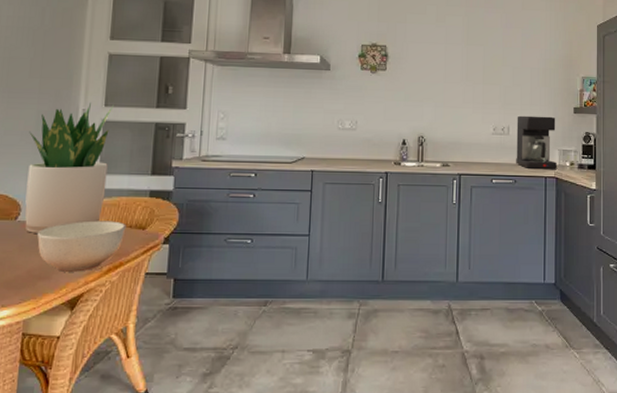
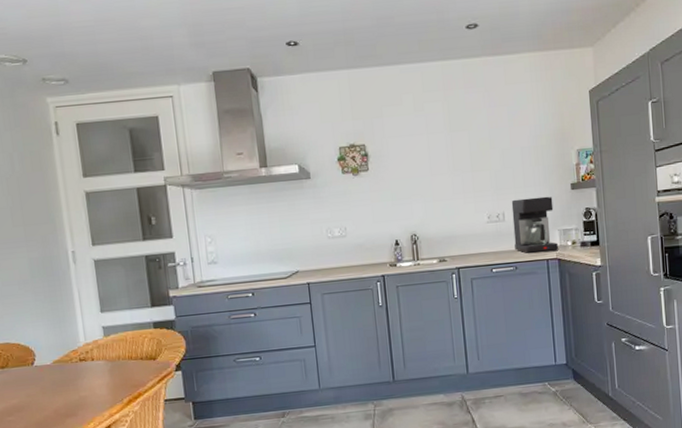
planter: present [25,103,114,233] -> none [25,243,112,376]
bowl: present [37,220,126,272] -> none [55,355,138,408]

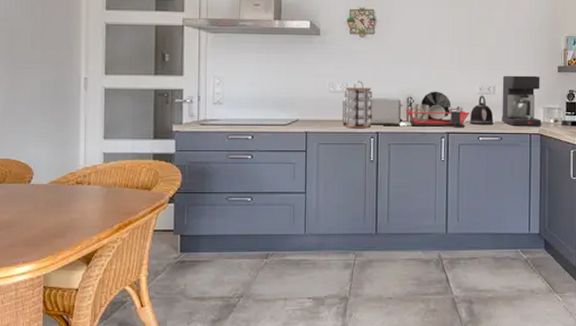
toaster: none [342,236,409,272] -> present [341,97,404,126]
spice rack: none [343,222,377,275] -> present [344,80,373,130]
dish rack: none [410,224,480,266] -> present [405,91,470,127]
kettle: none [480,223,507,257] -> present [469,95,494,126]

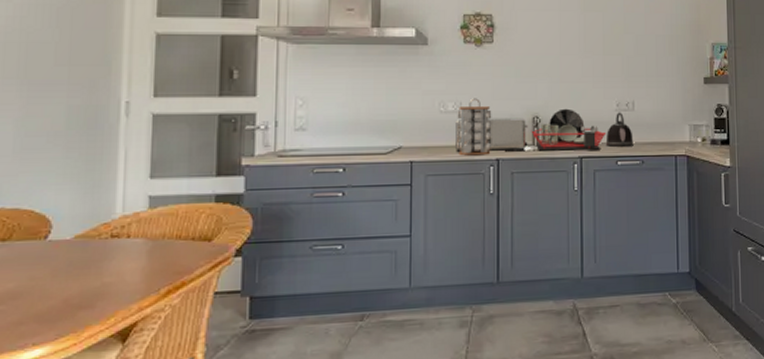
coffee maker: present [502,75,541,126] -> none [642,88,687,147]

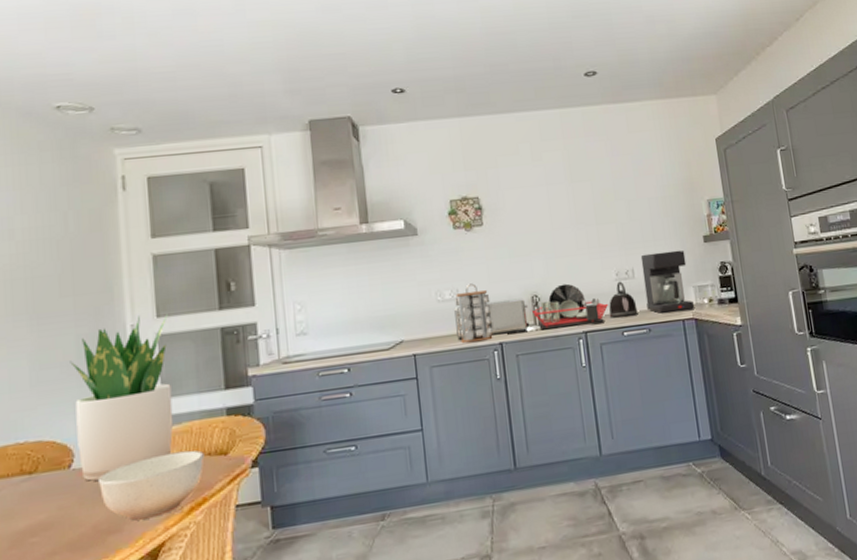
planter: none [57,93,165,254] -> present [70,314,174,481]
bowl: none [73,233,188,298] -> present [97,450,205,521]
coffee maker: none [642,88,687,147] -> present [640,250,694,313]

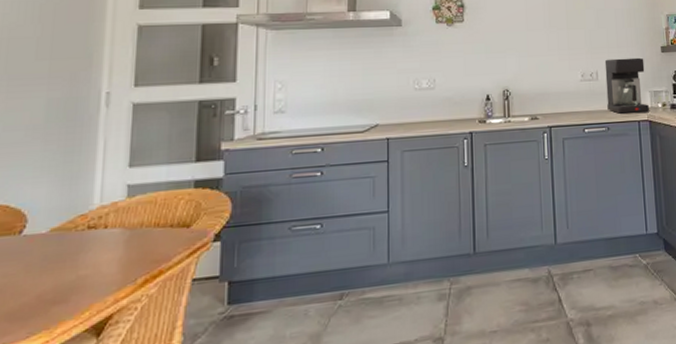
planter: present [70,314,174,481] -> none [32,84,146,249]
bowl: present [97,450,205,521] -> none [49,221,166,291]
toaster: present [453,298,530,340] -> none [428,91,500,127]
spice rack: present [455,283,494,344] -> none [431,74,465,132]
dish rack: present [531,283,609,330] -> none [501,81,573,123]
kettle: present [609,281,638,318] -> none [572,82,599,116]

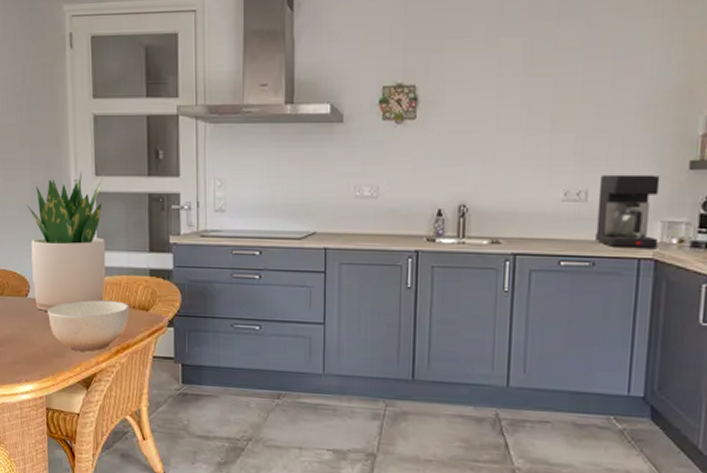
planter: none [32,84,146,249] -> present [27,172,106,311]
bowl: none [49,221,166,291] -> present [47,299,130,352]

